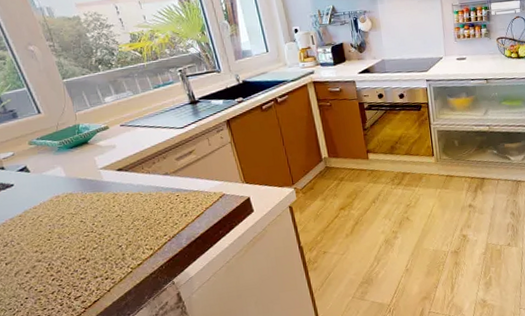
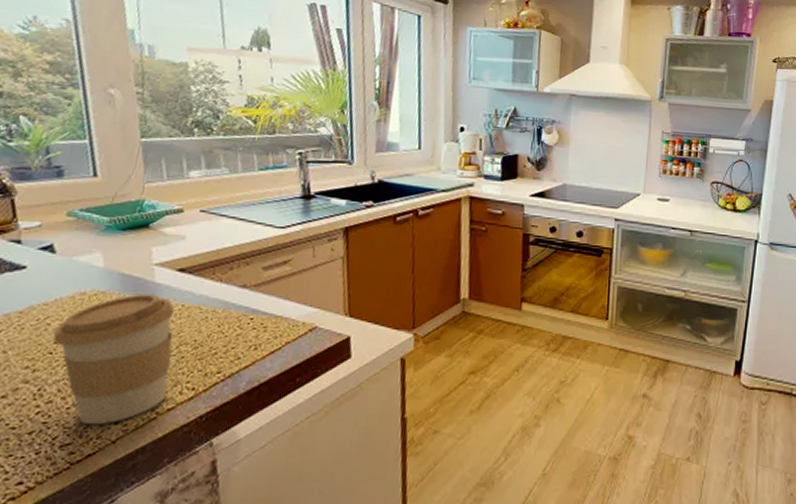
coffee cup: none [46,189,135,283] -> present [53,293,175,425]

